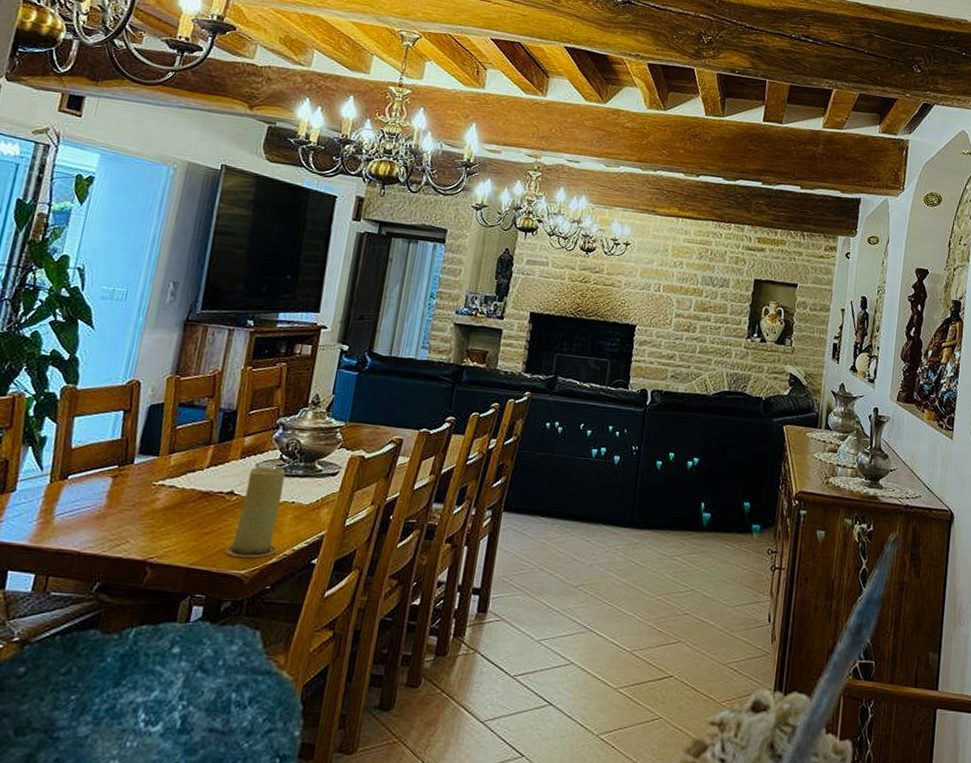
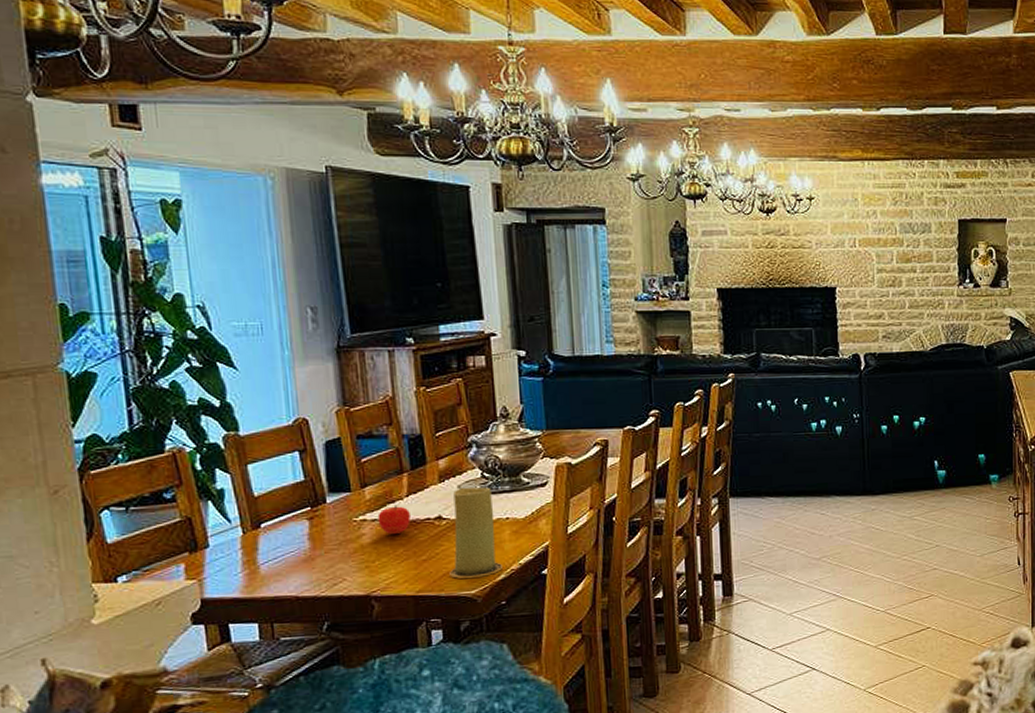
fruit: none [174,474,206,504] -> present [377,505,411,535]

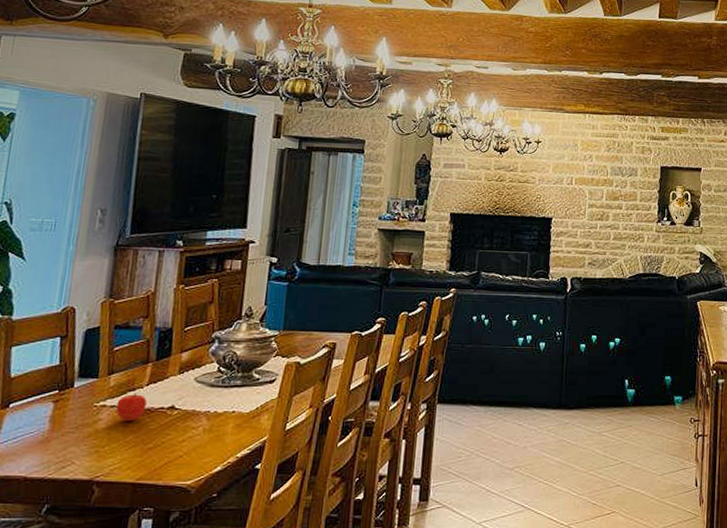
candle: present [449,487,502,579] -> none [170,381,224,469]

